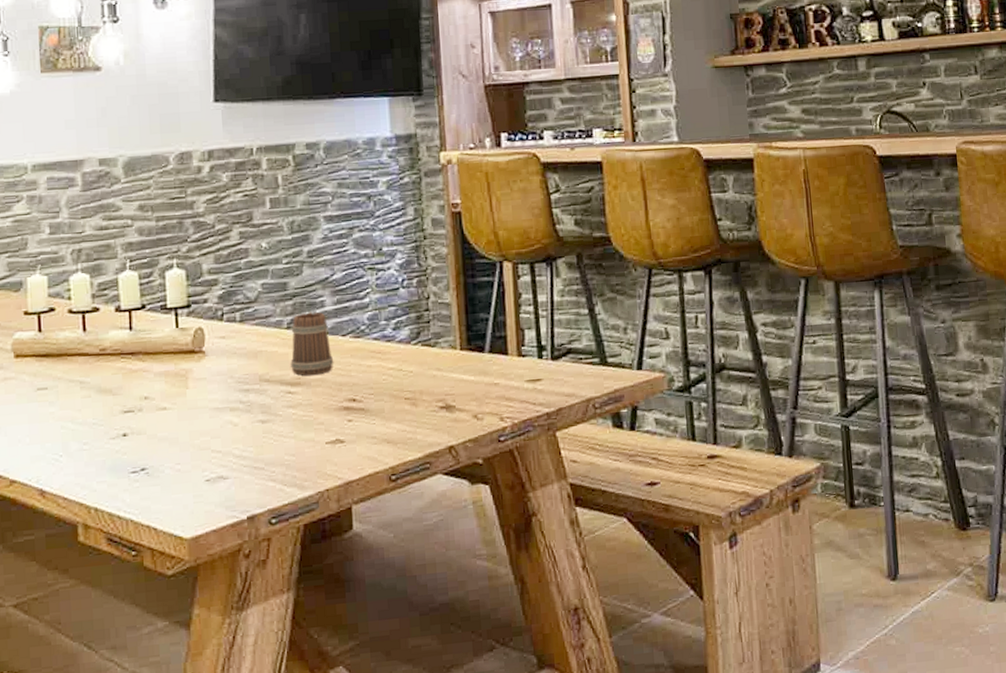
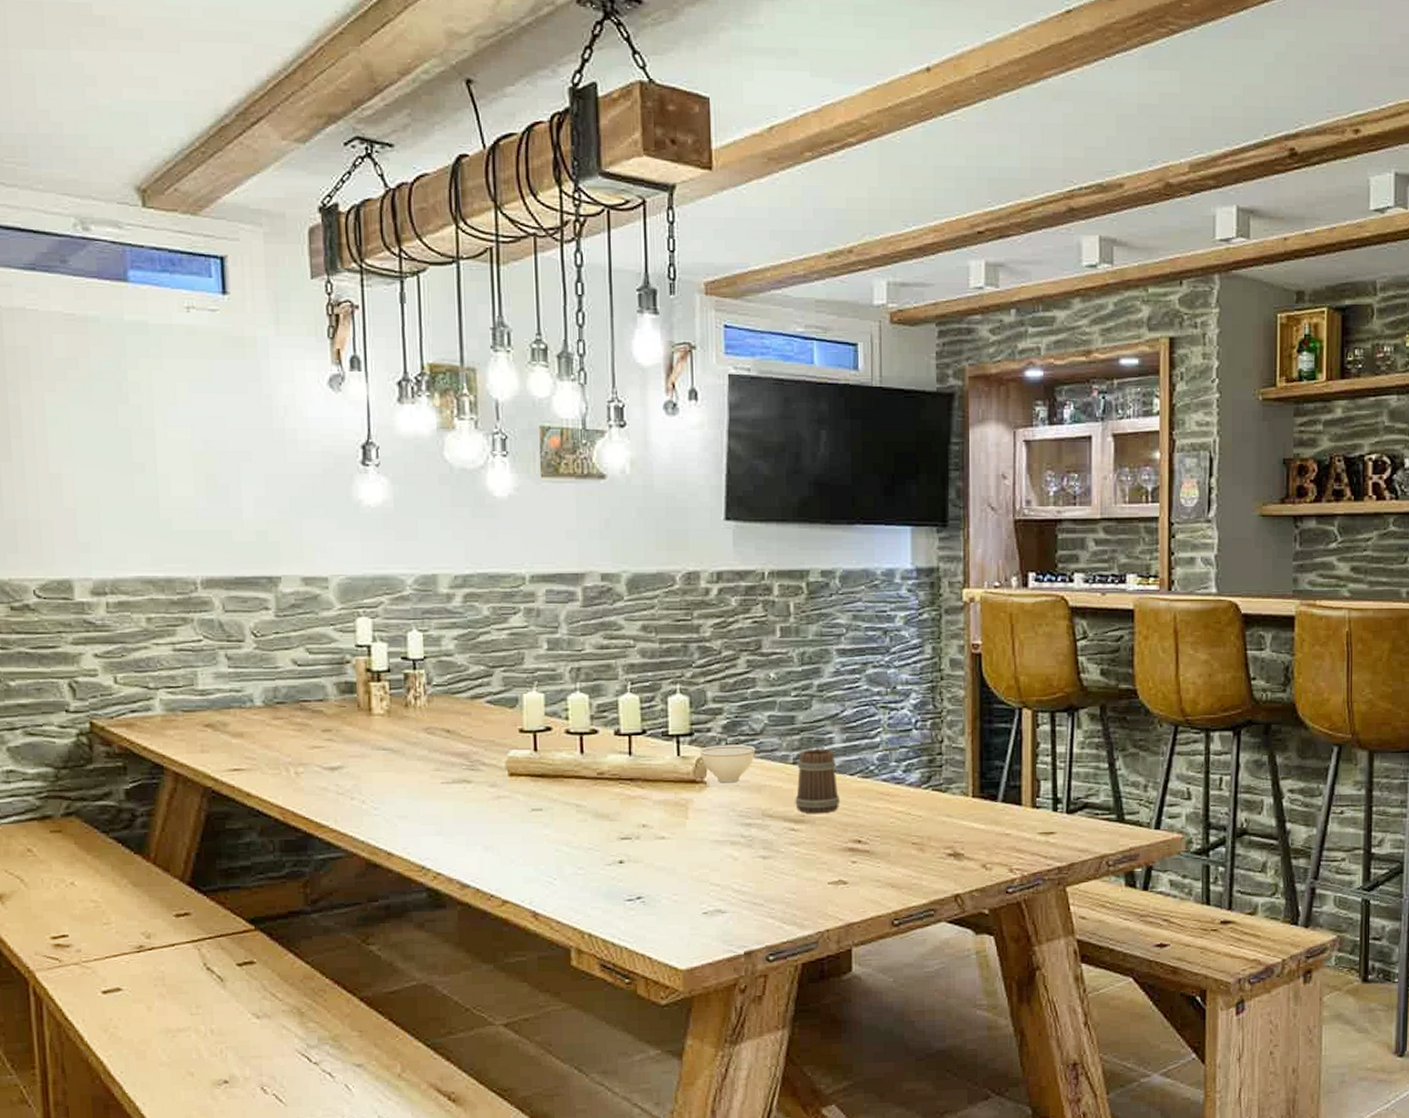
bowl: none [197,313,251,352] -> present [699,744,756,783]

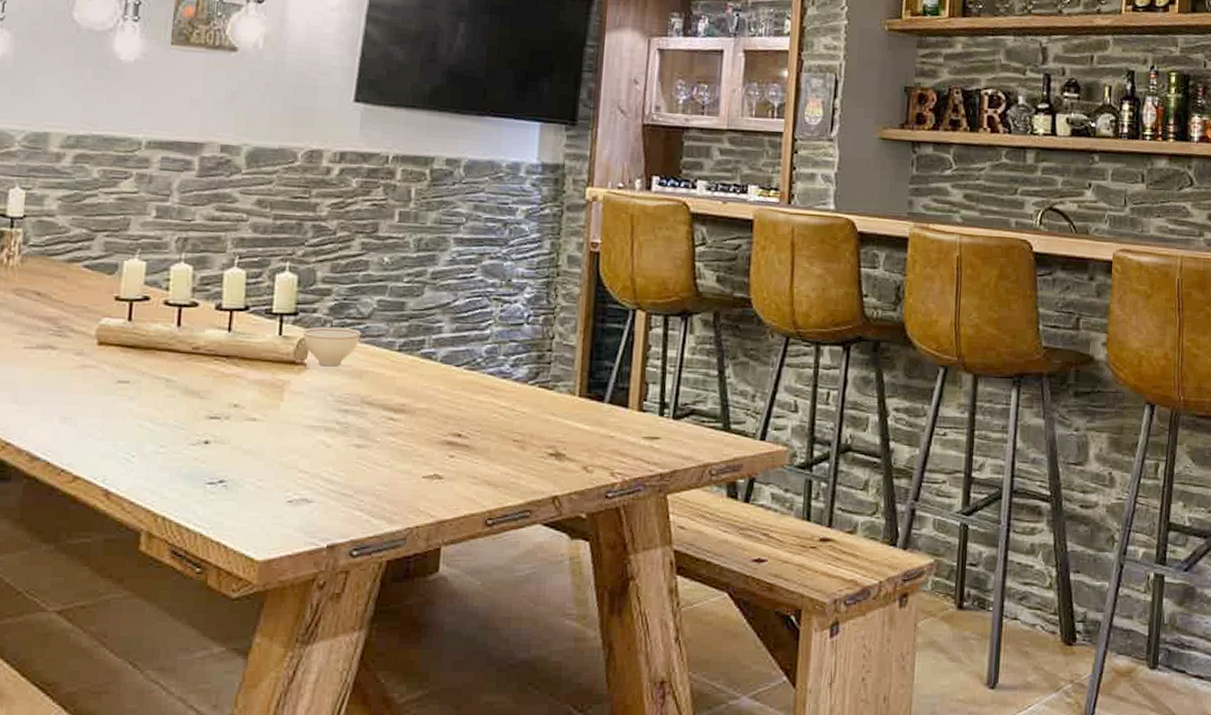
beer mug: present [795,747,841,813] -> none [396,335,444,404]

